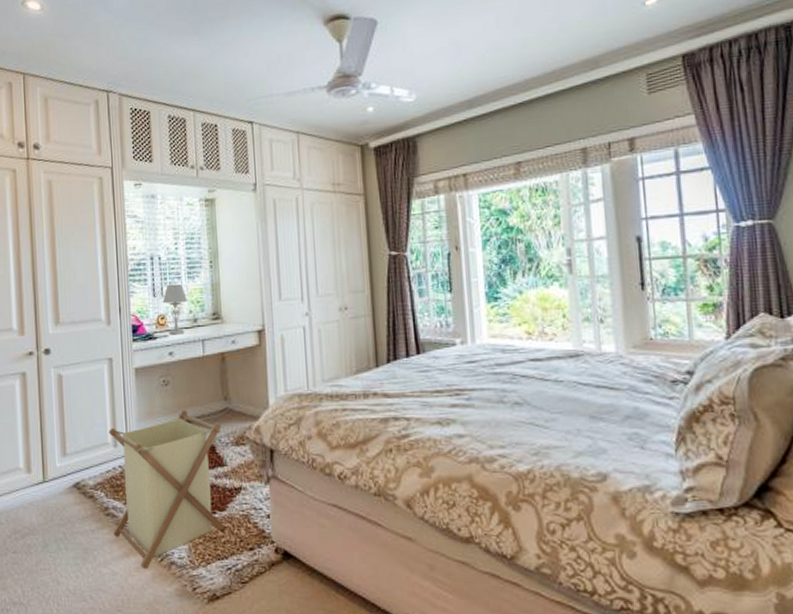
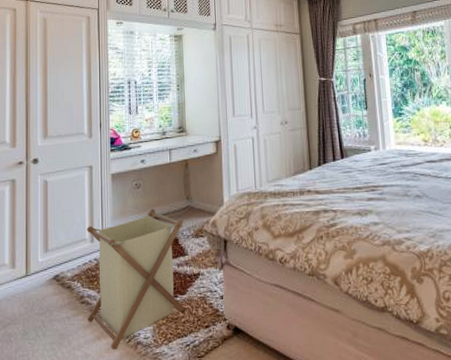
table lamp: present [162,283,187,335] -> none [137,103,158,146]

